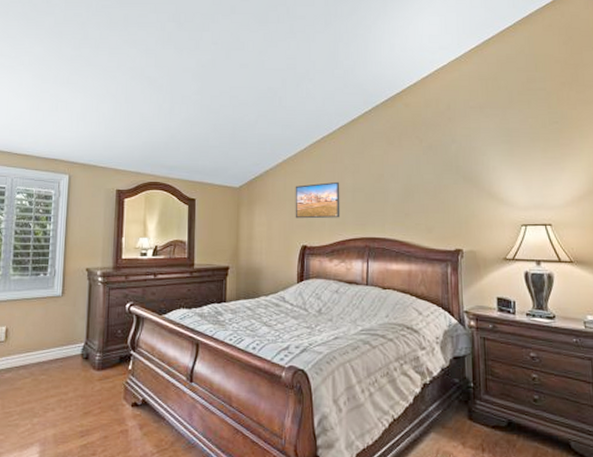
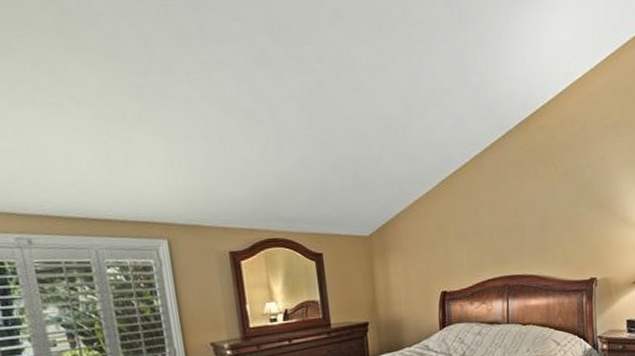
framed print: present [295,181,340,219] -> none [429,219,479,264]

